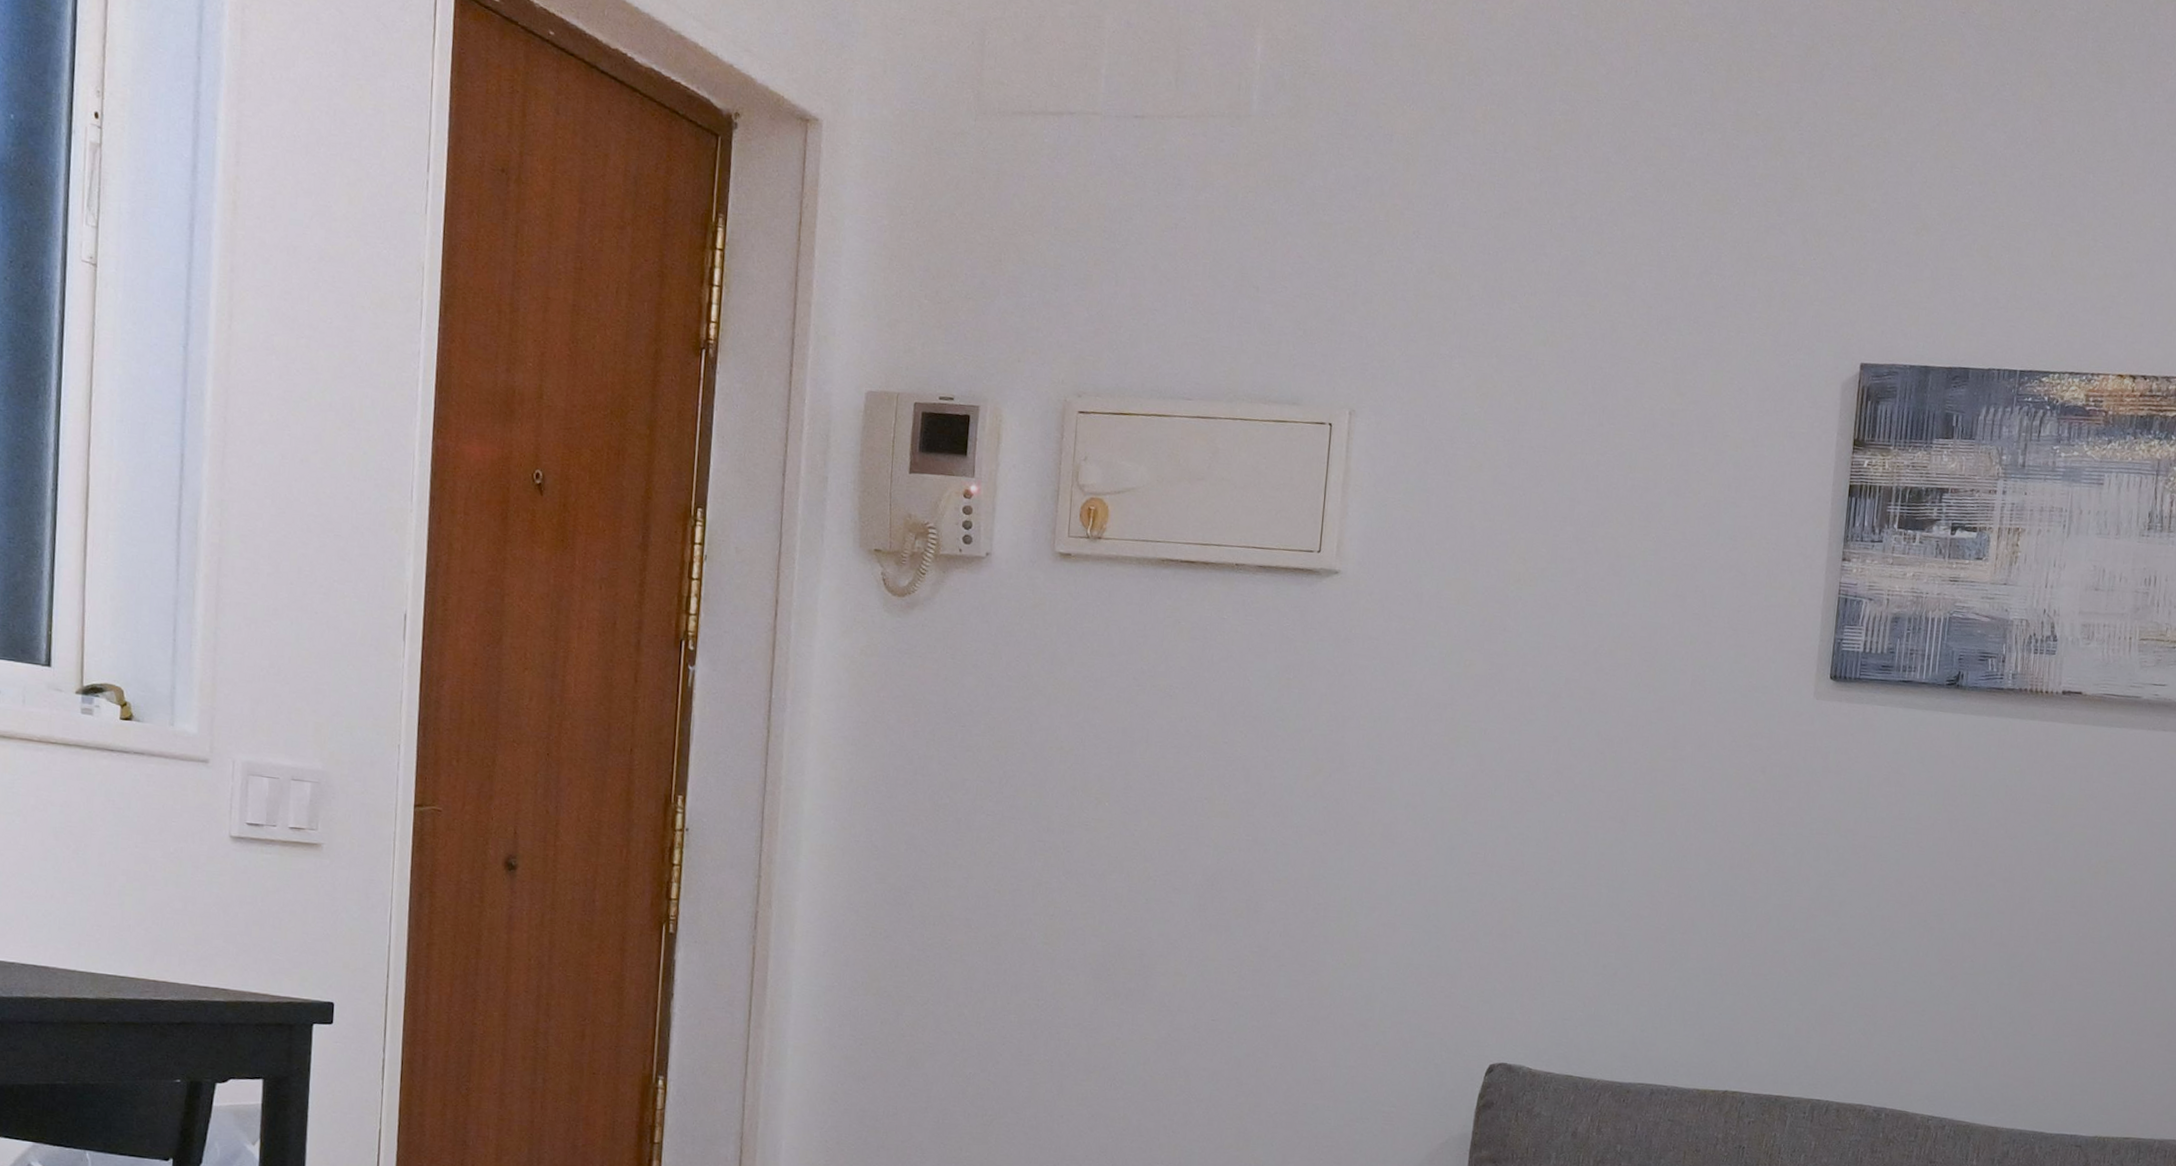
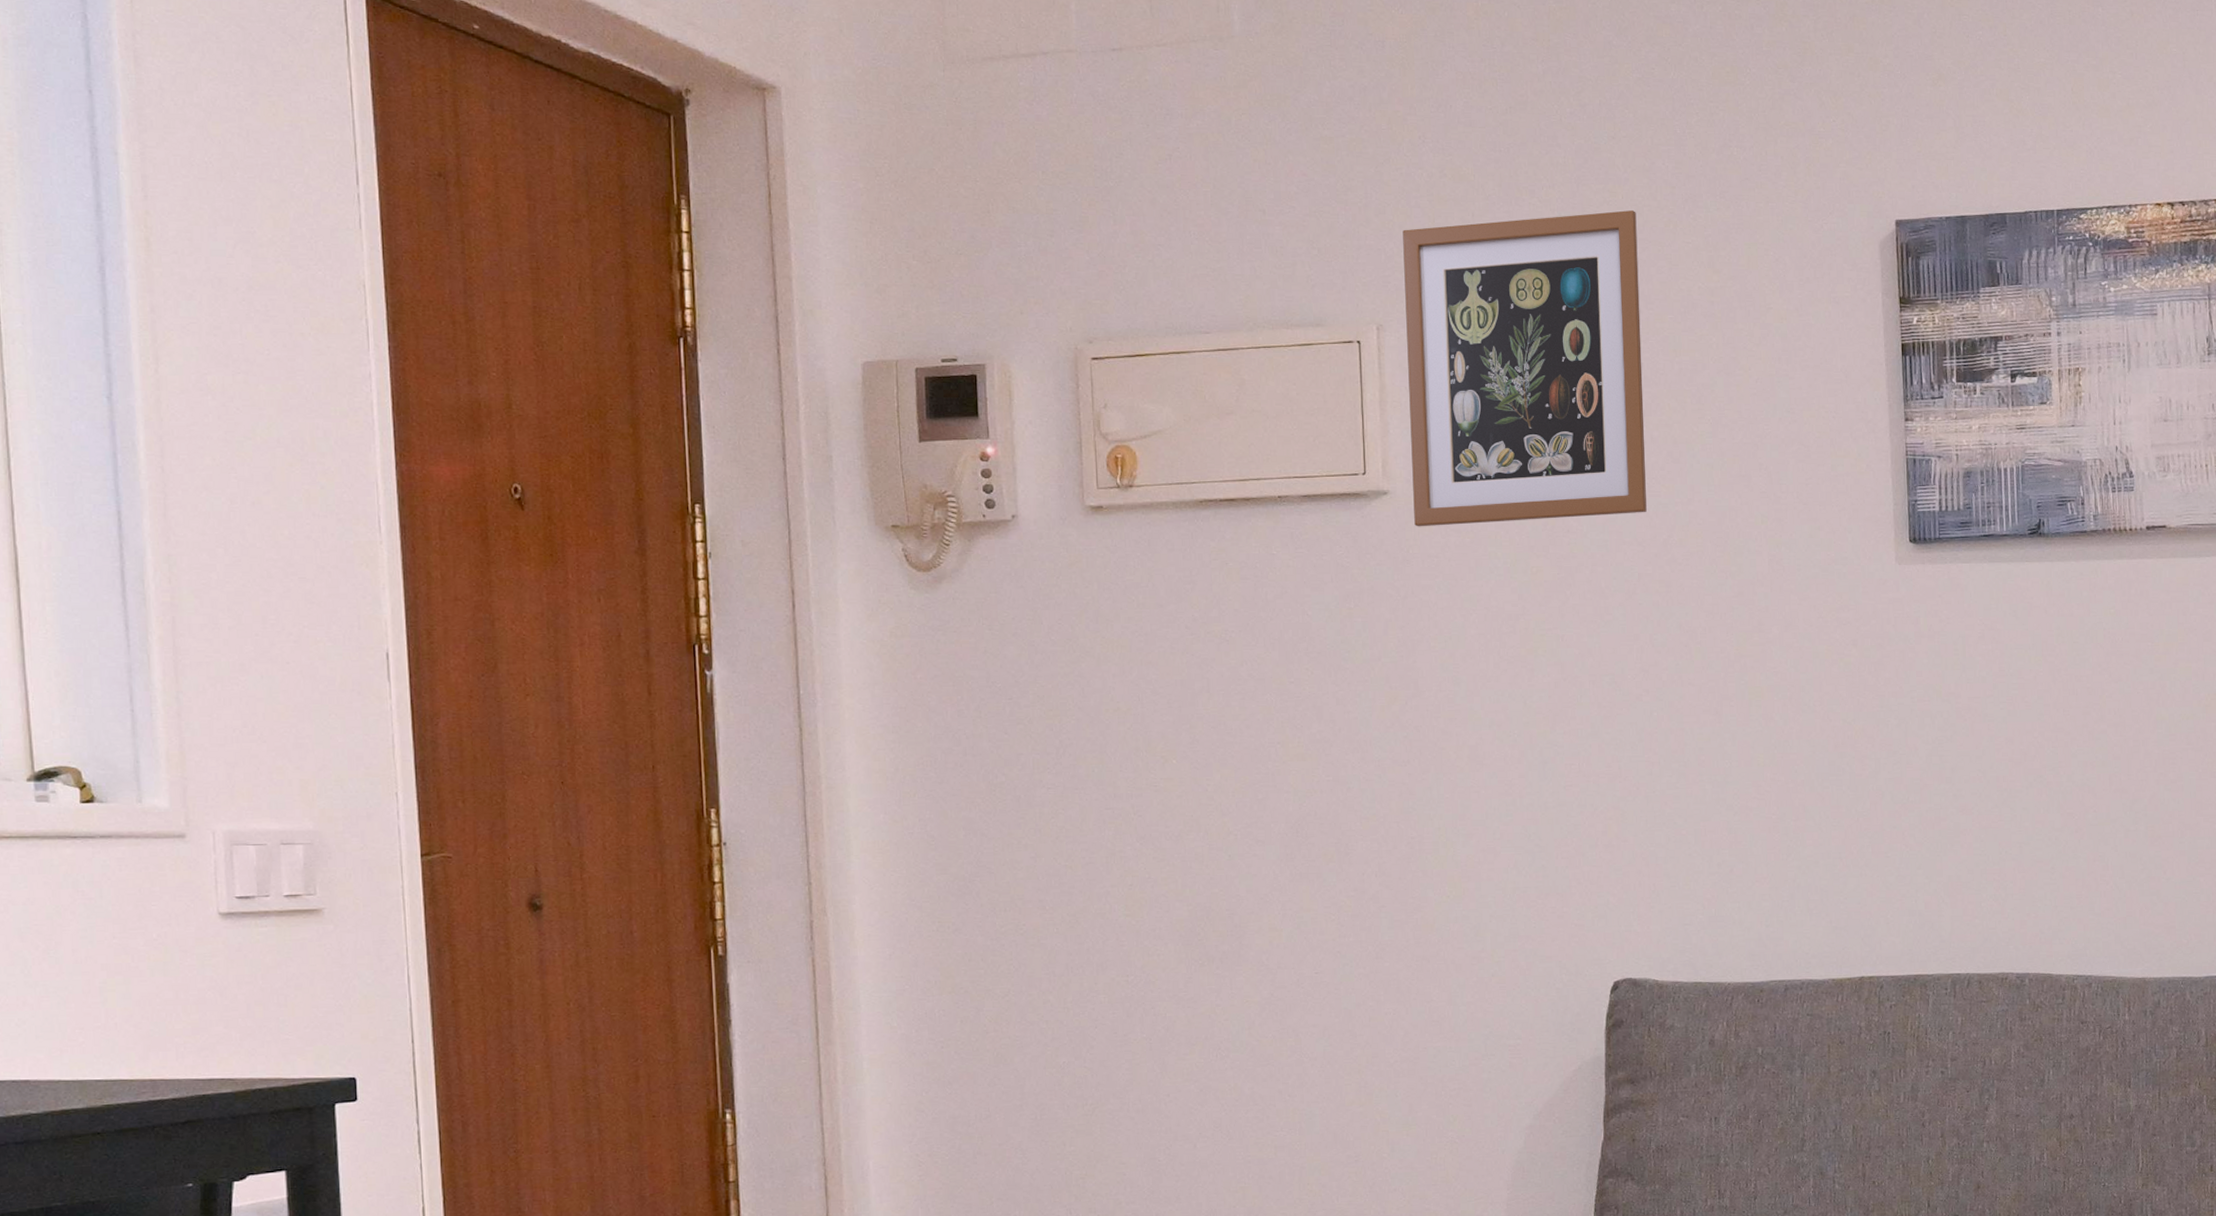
picture frame: none [1360,320,1611,621] -> present [1403,209,1647,527]

